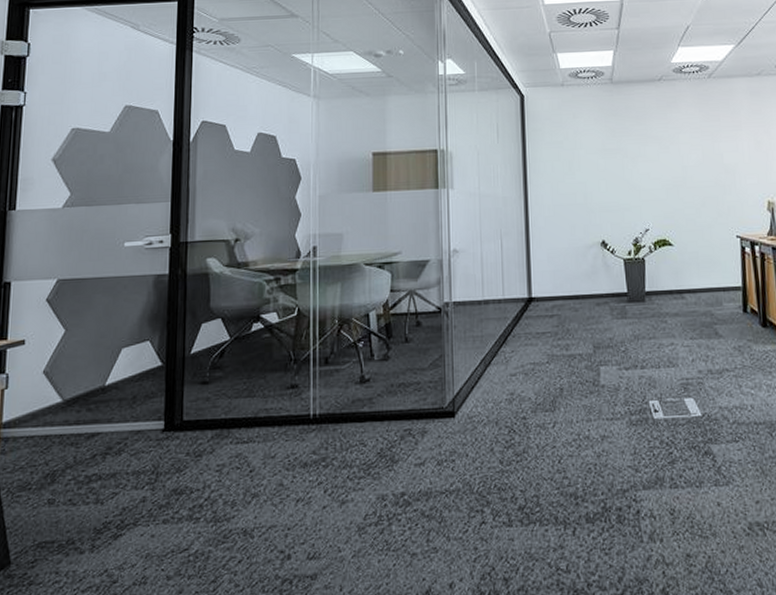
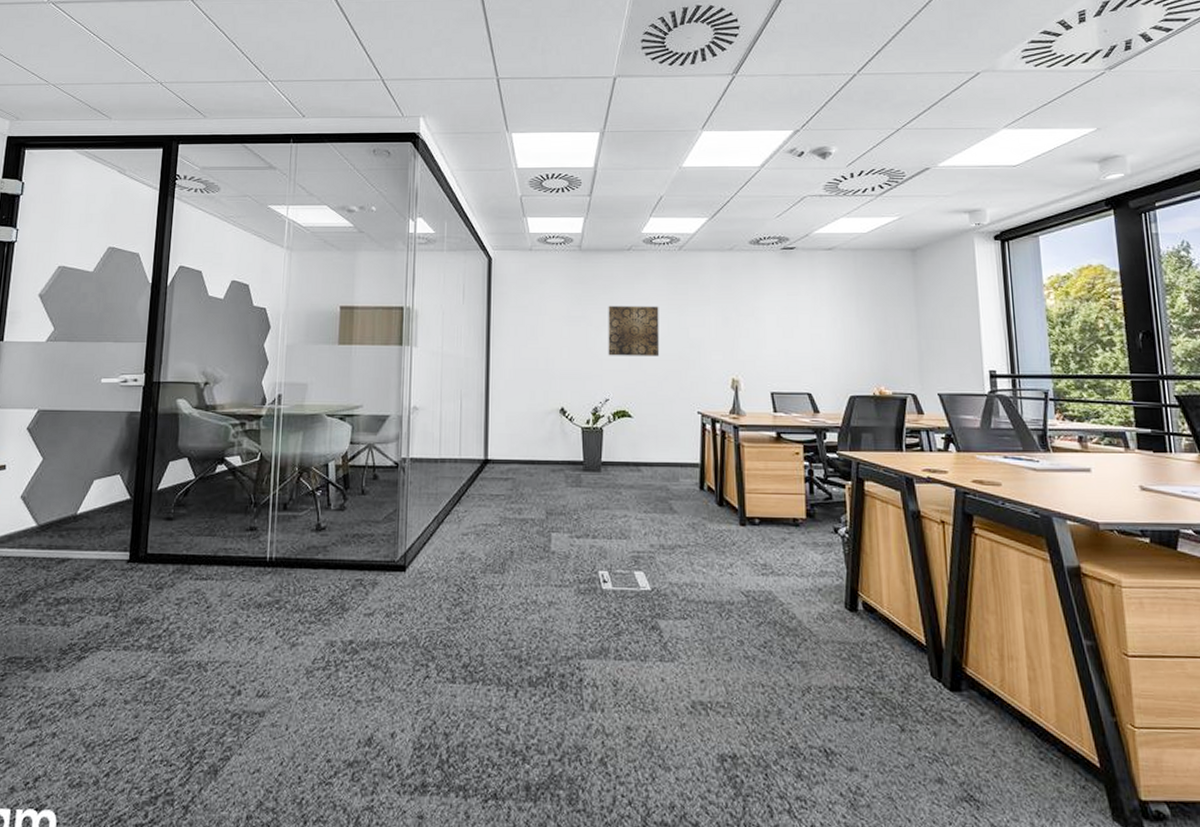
wall art: none [642,134,696,186] -> present [608,305,660,356]

